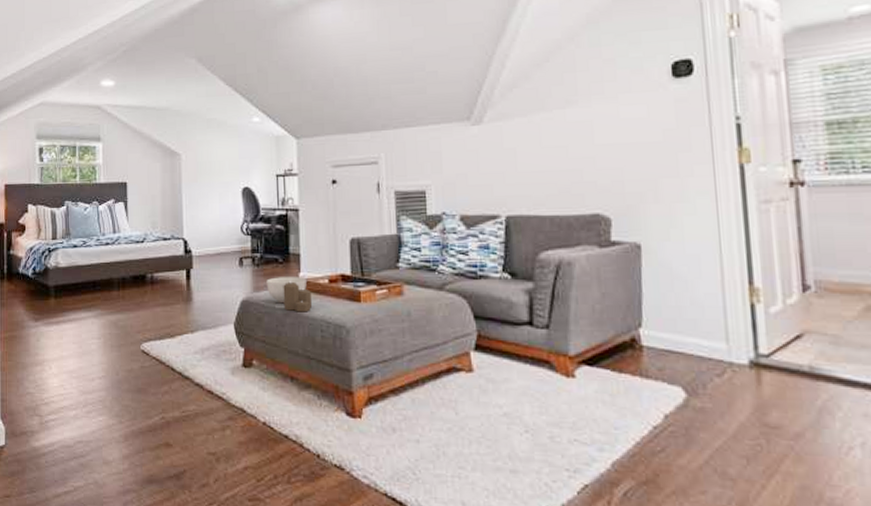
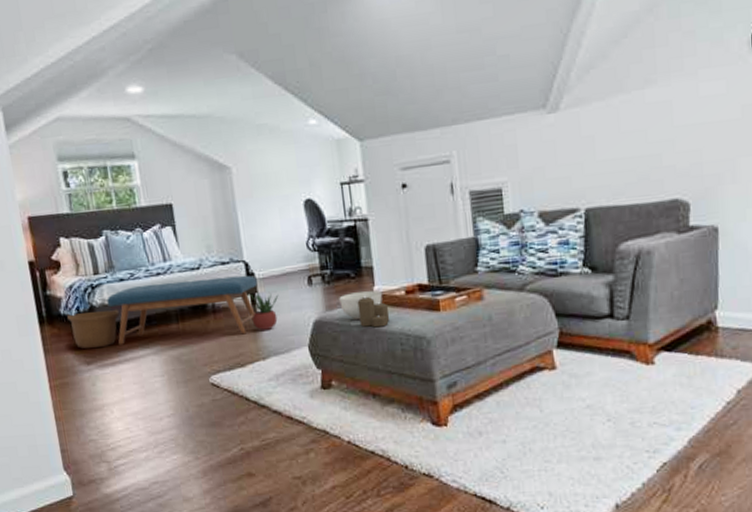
basket: none [25,272,70,307] -> present [67,309,120,350]
bench: none [60,251,193,307] -> present [107,275,257,347]
potted plant: none [185,267,212,304] -> present [250,291,279,330]

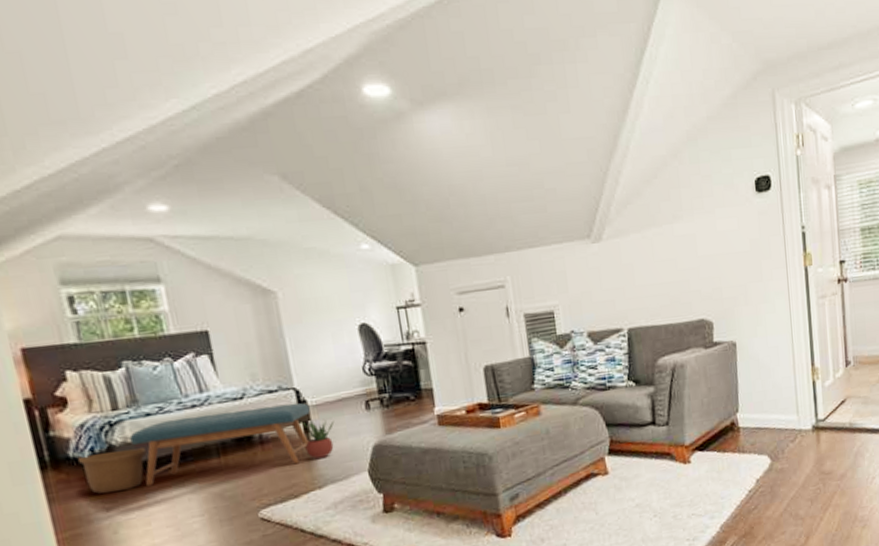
bowl: present [339,290,383,321] -> none [399,411,444,442]
candle: present [357,294,390,328] -> none [418,416,452,448]

